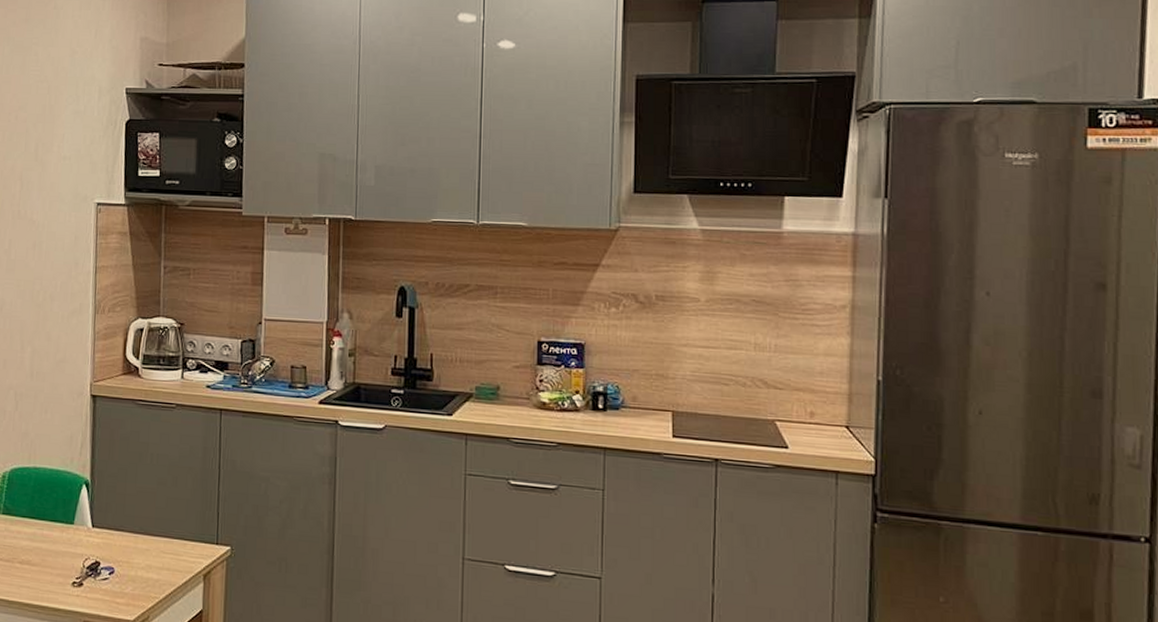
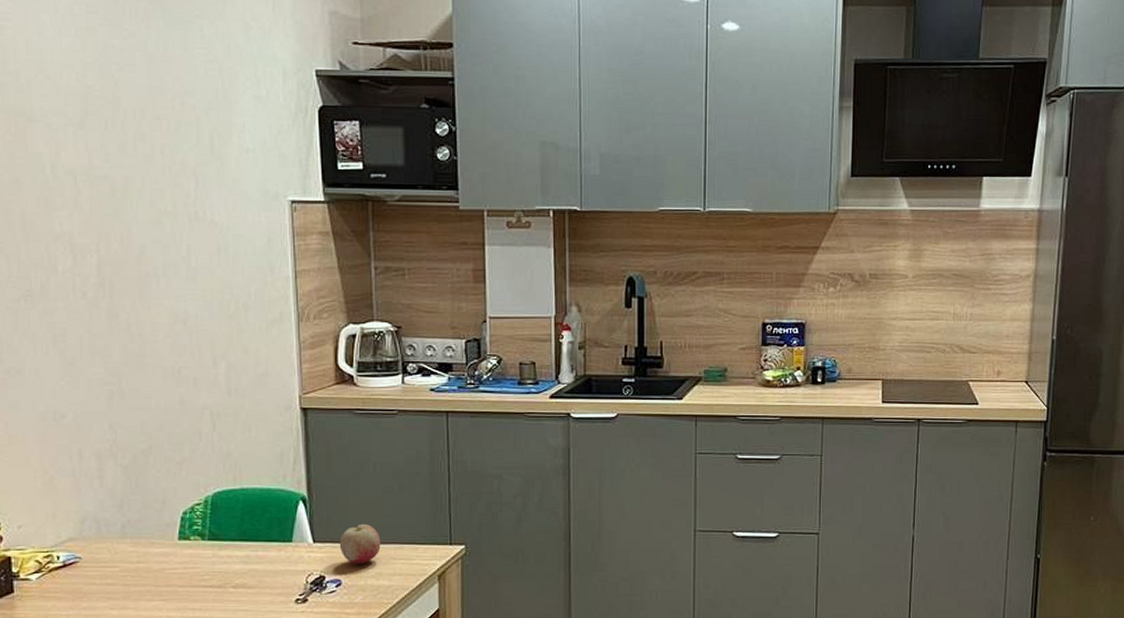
fruit: none [115,513,153,555] -> present [339,523,381,565]

